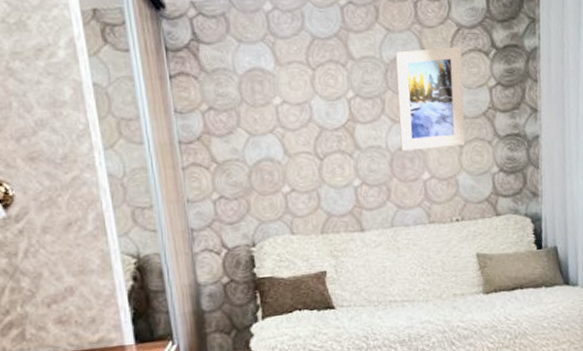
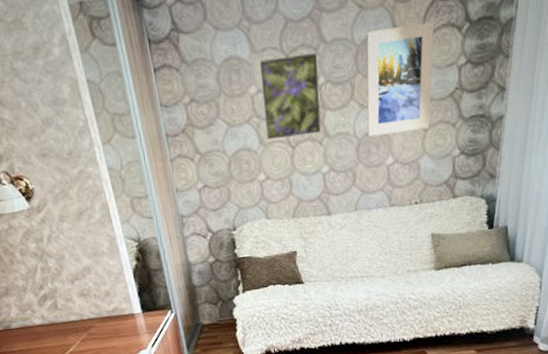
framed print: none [285,68,352,151] -> present [260,52,321,140]

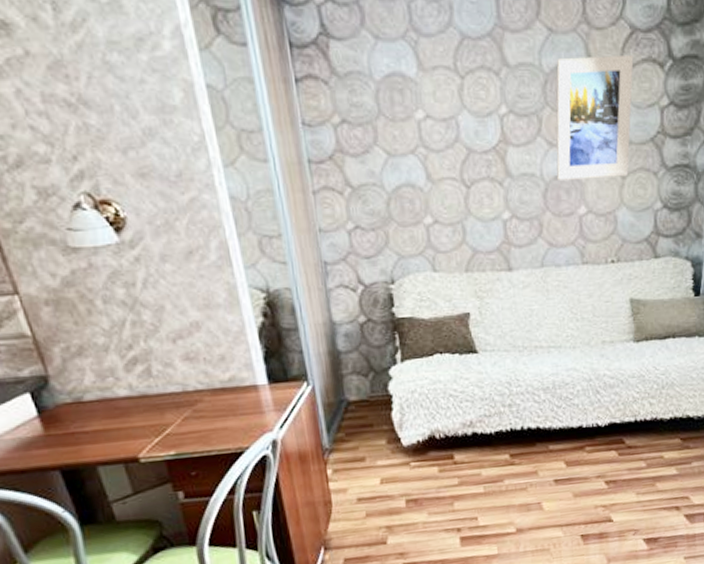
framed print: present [260,52,321,140] -> none [429,77,502,176]

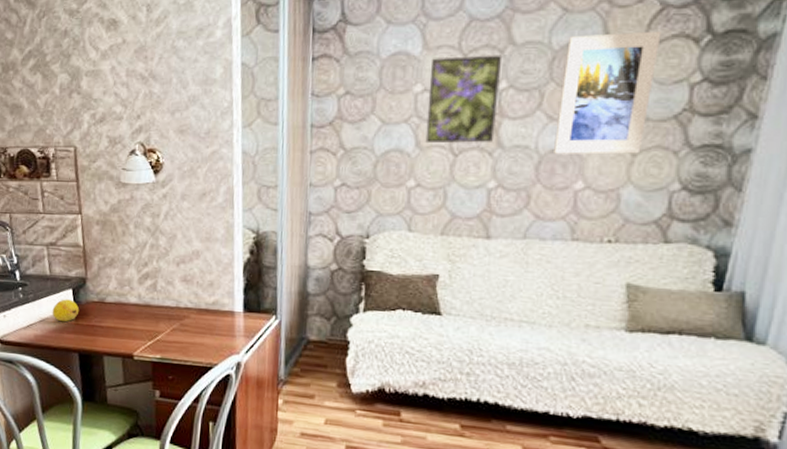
fruit: none [5,406,48,437] -> present [52,299,80,322]
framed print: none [429,77,502,176] -> present [425,55,503,144]

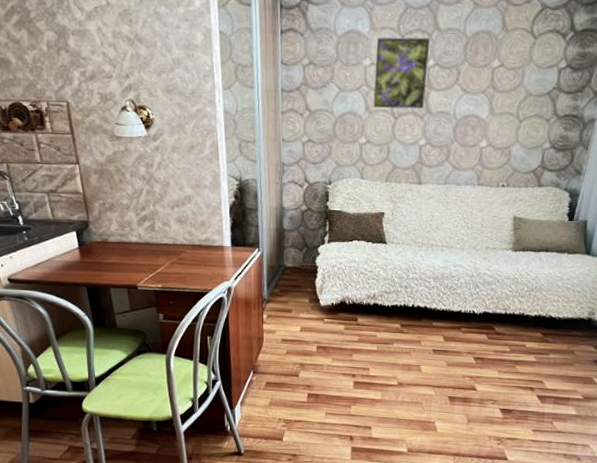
fruit: present [52,299,80,322] -> none [58,240,84,261]
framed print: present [554,31,661,155] -> none [467,26,541,121]

